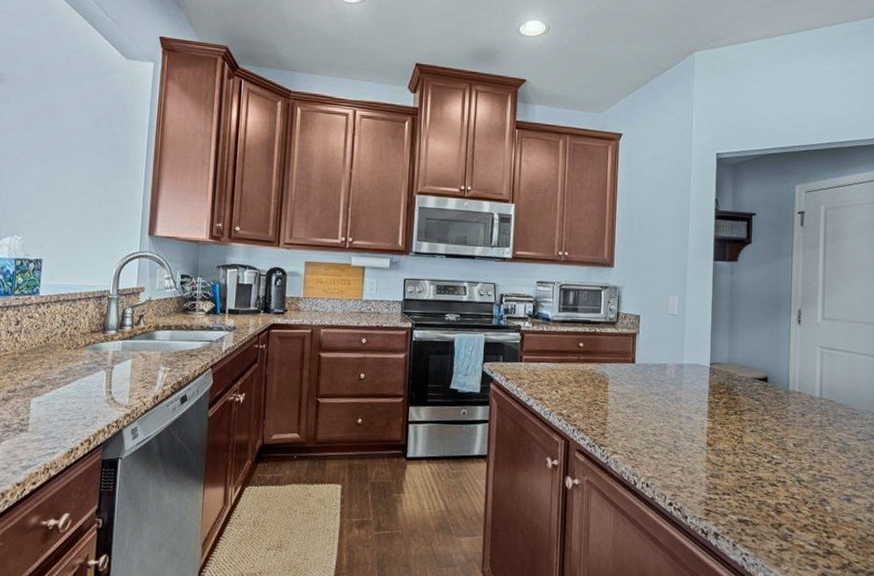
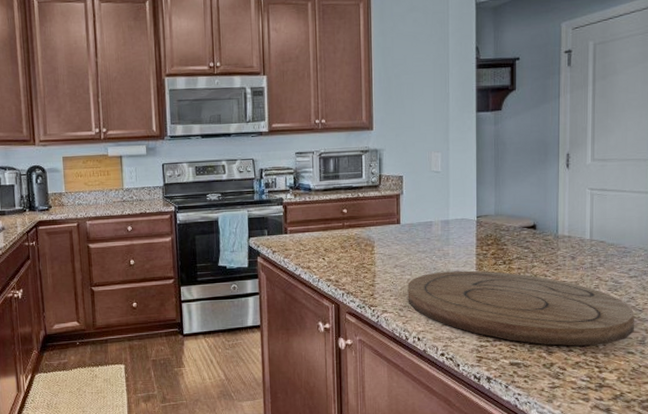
cutting board: none [638,416,862,508] -> present [407,270,634,346]

